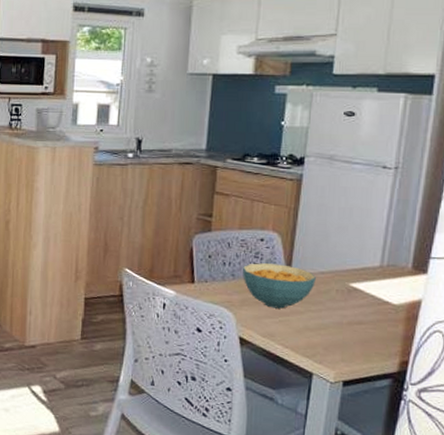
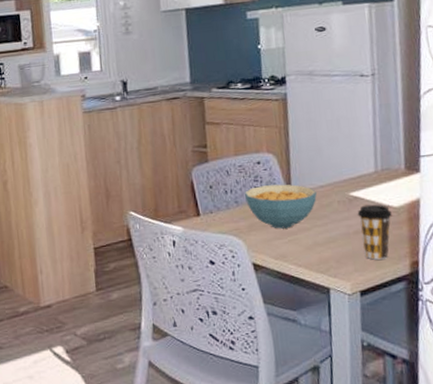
coffee cup: none [354,297,390,354] -> present [357,204,392,260]

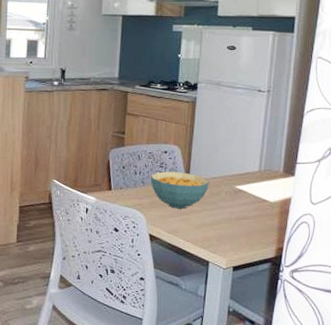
coffee cup: present [357,204,392,260] -> none [240,197,267,243]

